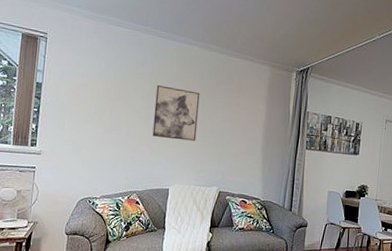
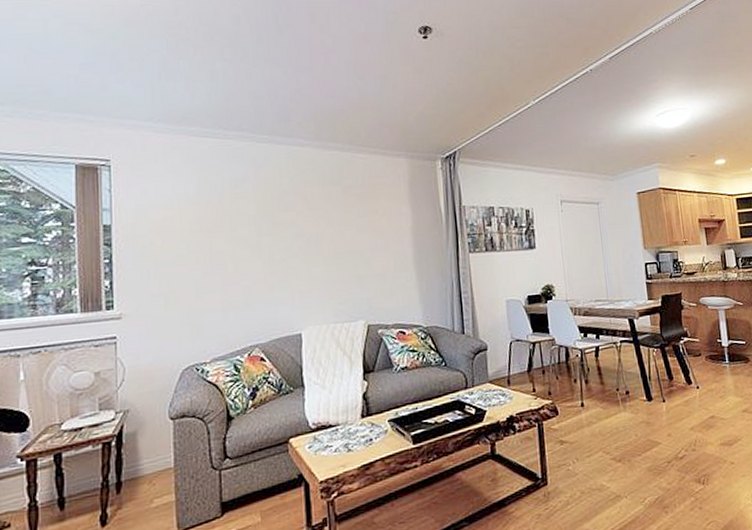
wall art: present [152,85,200,141] -> none [265,203,328,270]

